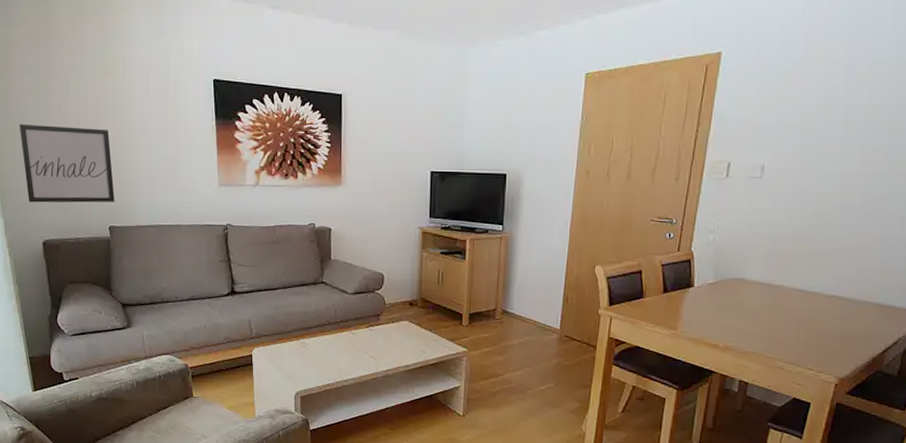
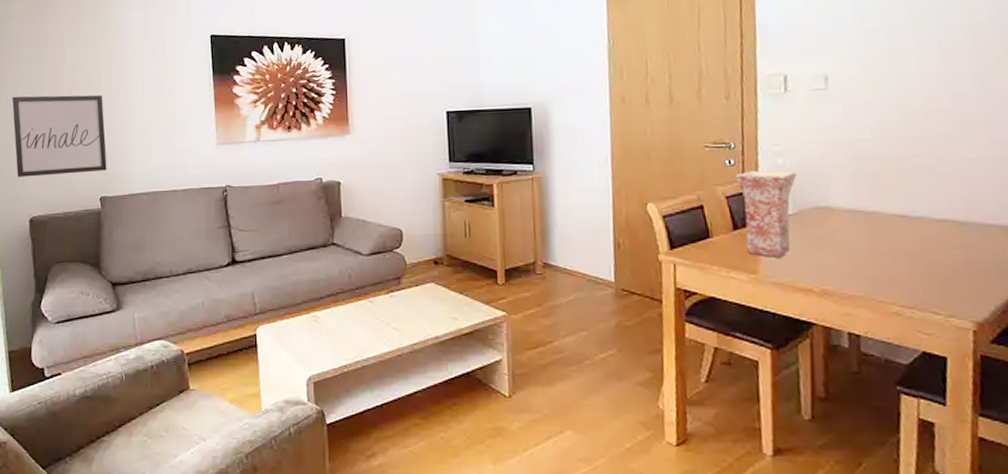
vase: none [672,244,723,318] -> present [735,170,797,257]

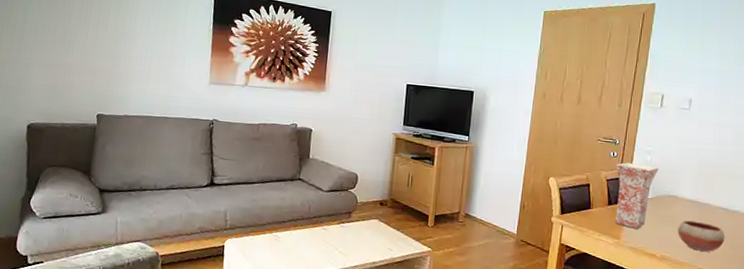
wall art: present [12,95,107,177] -> none [19,13,110,92]
bowl: none [838,237,912,278] -> present [678,220,725,252]

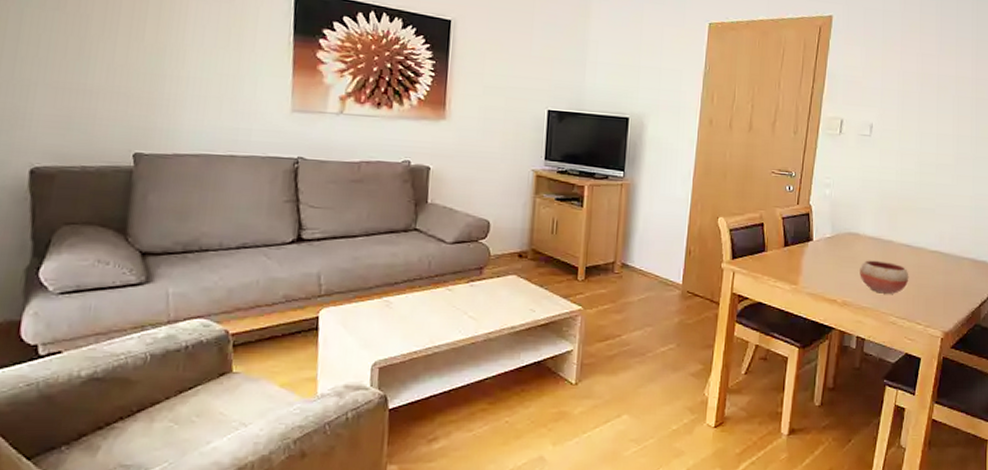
vase: present [615,162,658,229] -> none [792,197,838,272]

